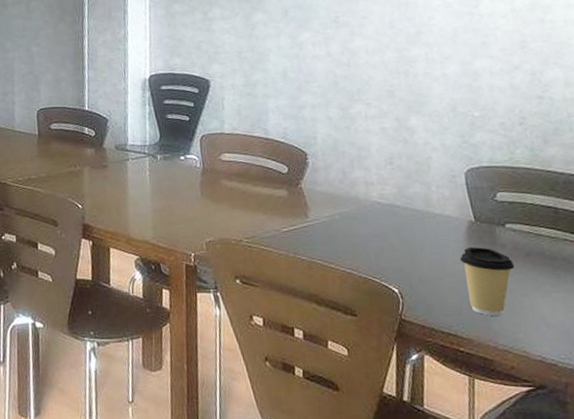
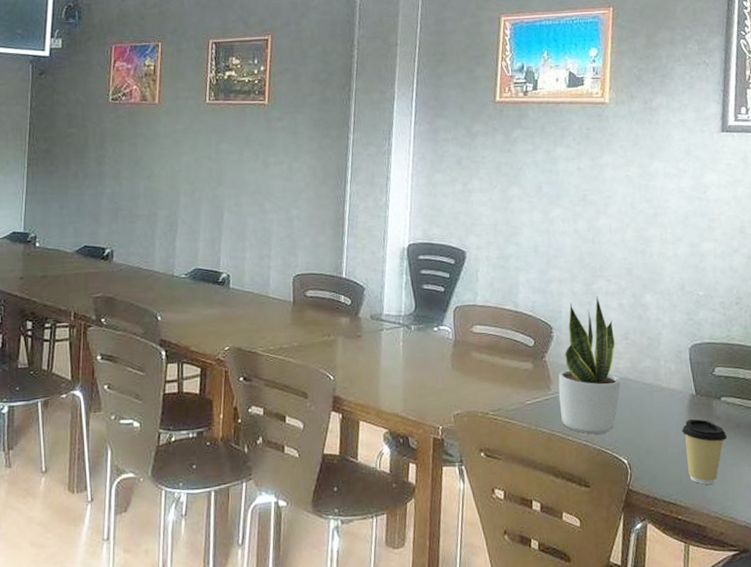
potted plant: none [316,120,387,262] -> present [558,296,621,434]

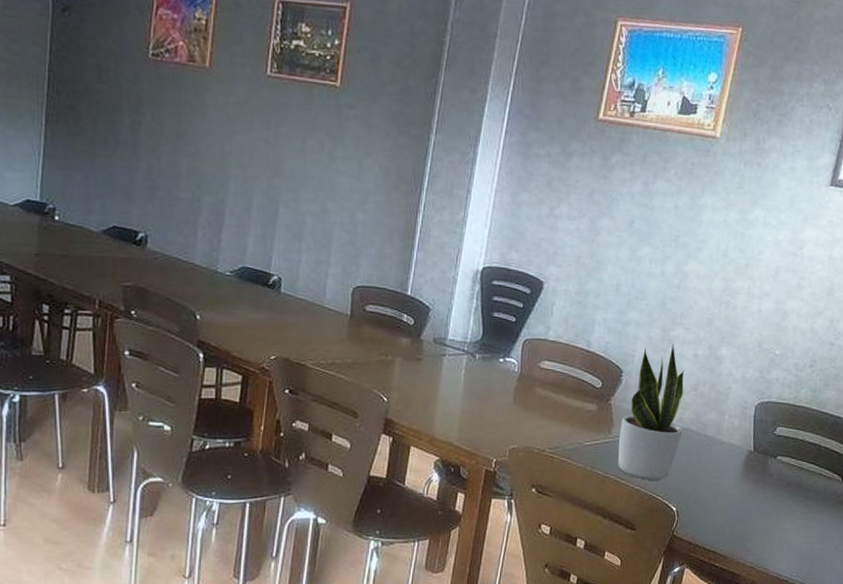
coffee cup: present [681,419,728,485] -> none [733,475,776,537]

